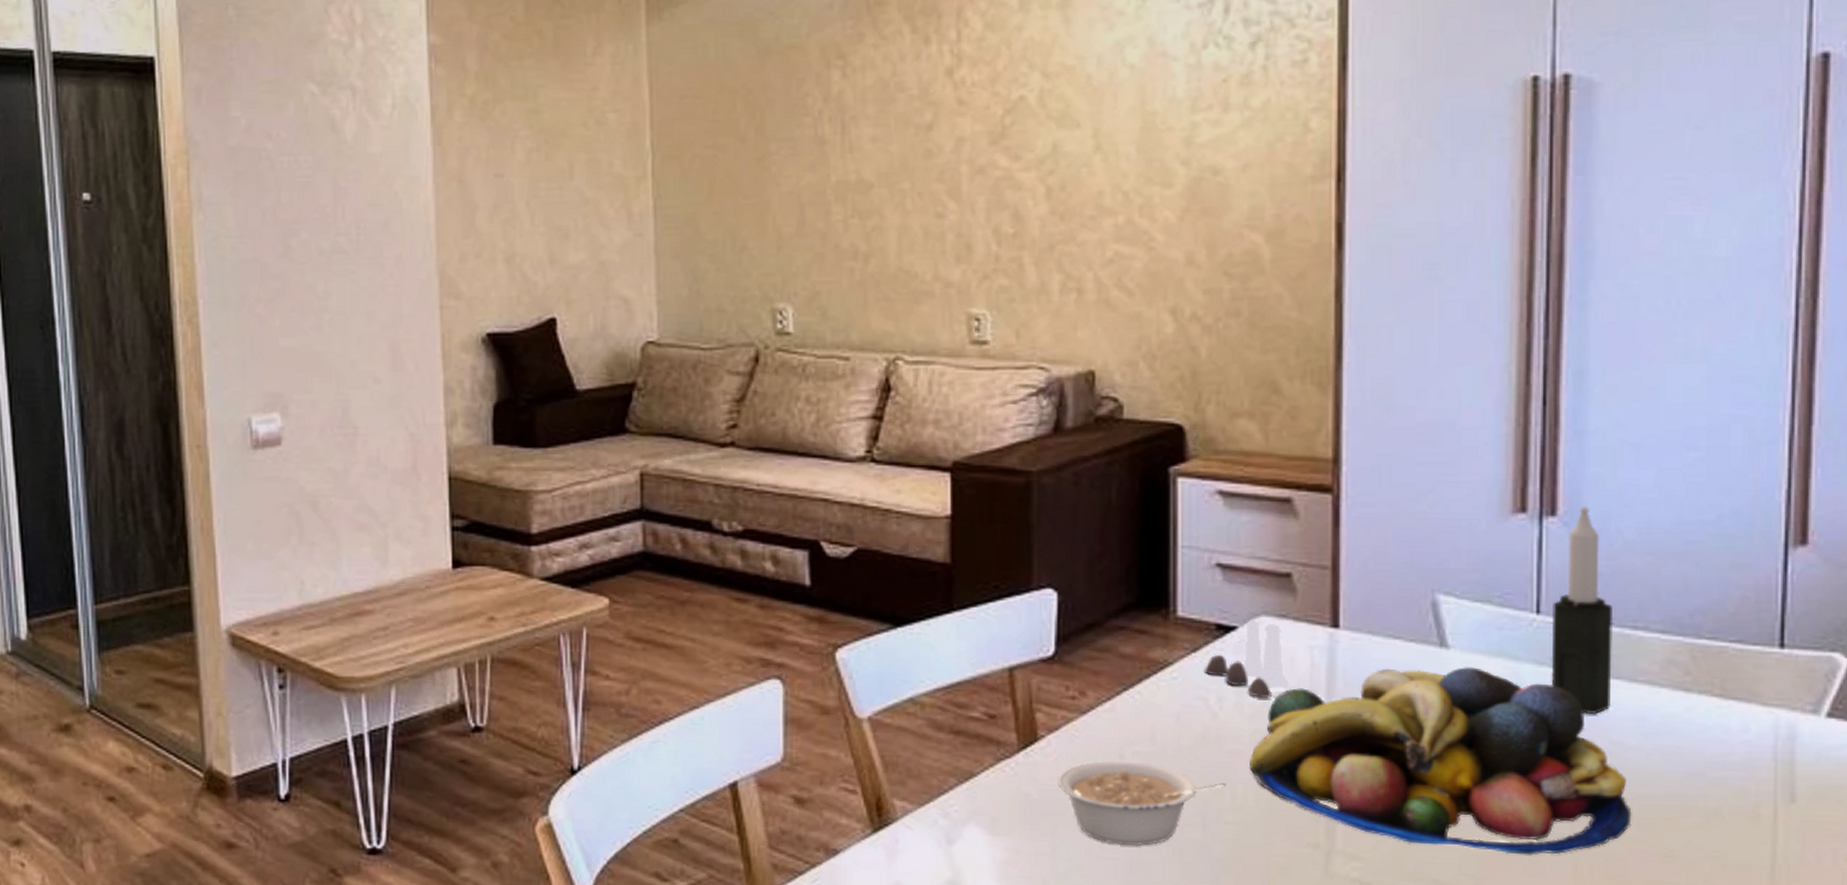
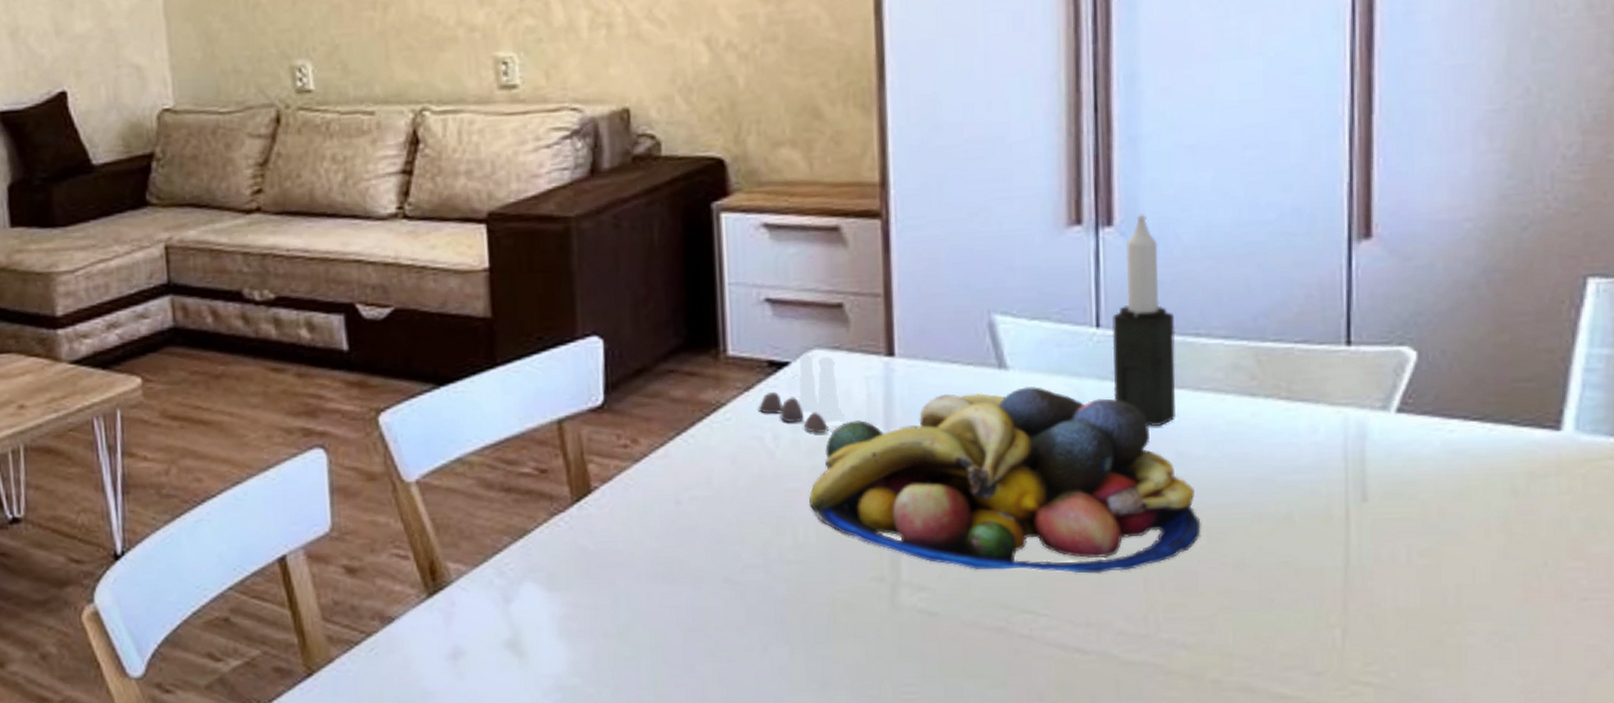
legume: present [1058,760,1227,847] -> none [614,506,787,593]

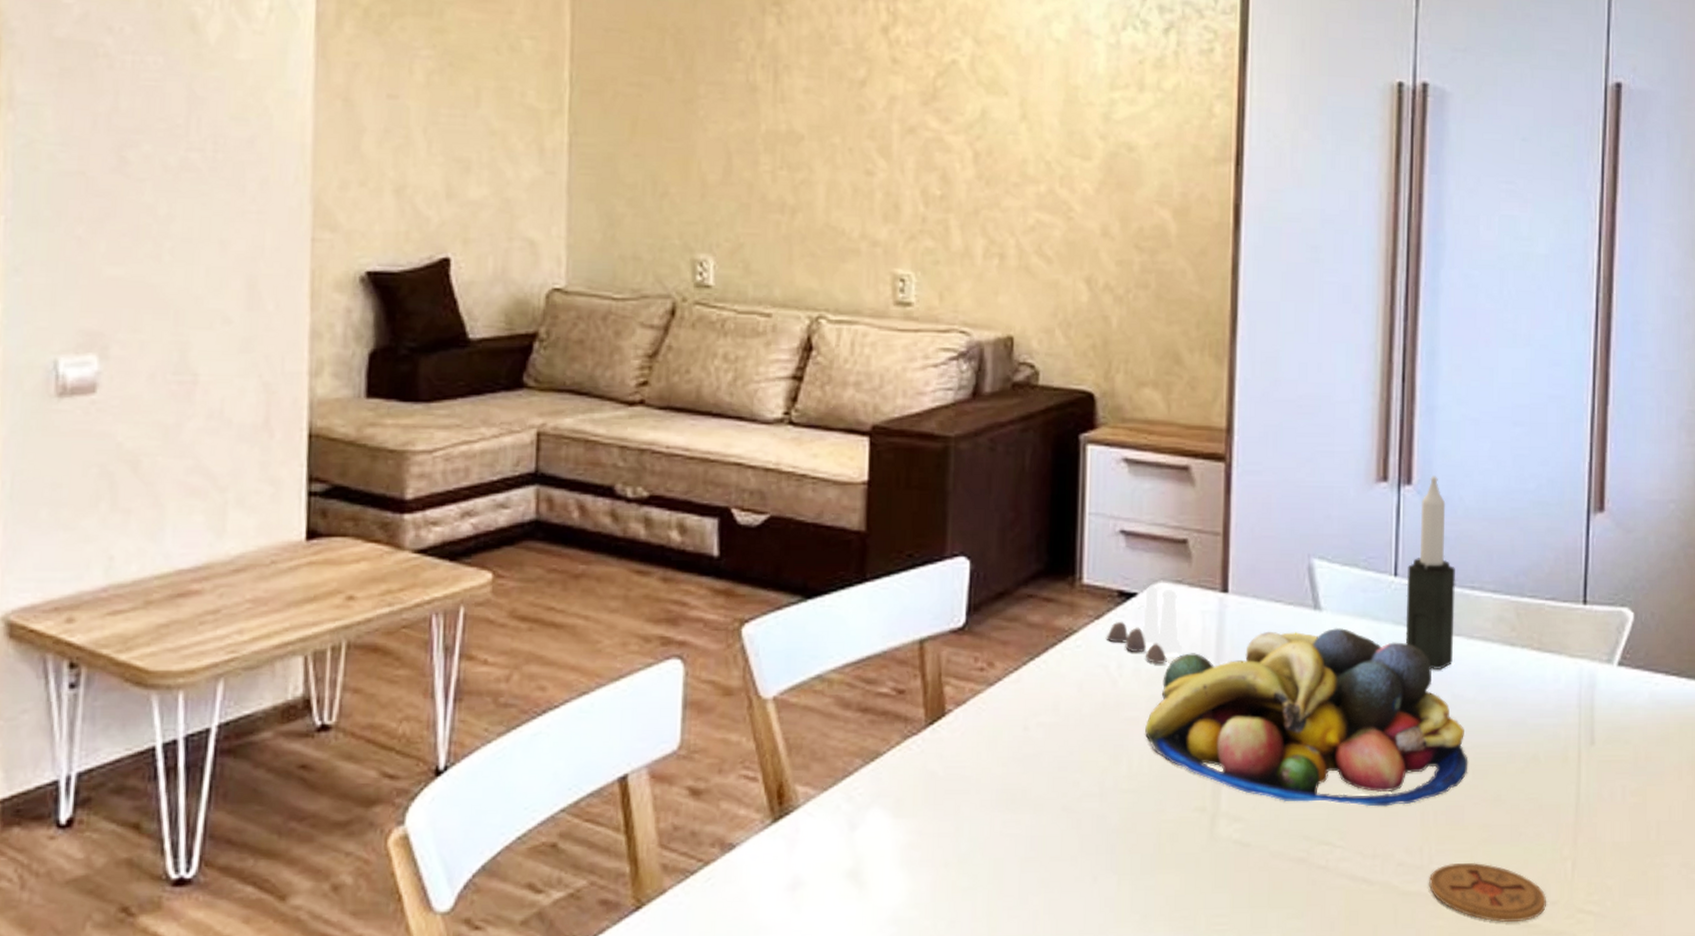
coaster: none [1157,630,1309,693] -> present [1429,862,1546,922]

